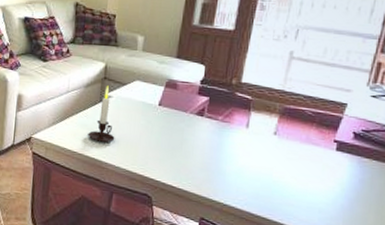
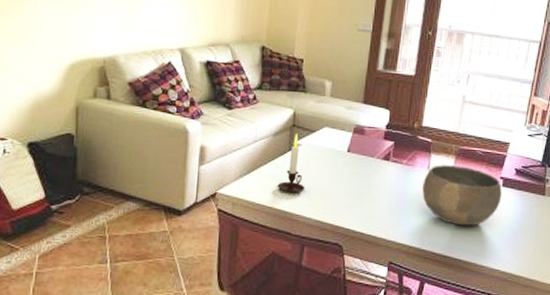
bowl: none [239,123,336,190] -> present [422,165,502,226]

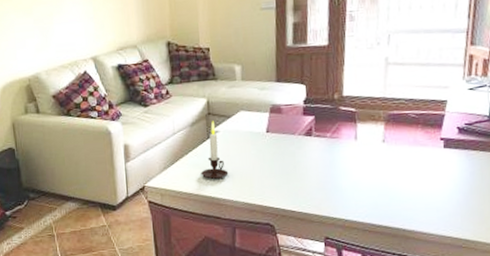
bowl: present [422,165,502,226] -> none [351,131,445,194]

